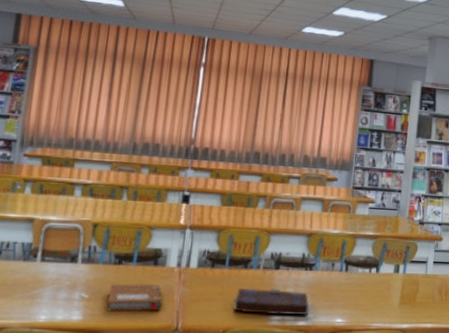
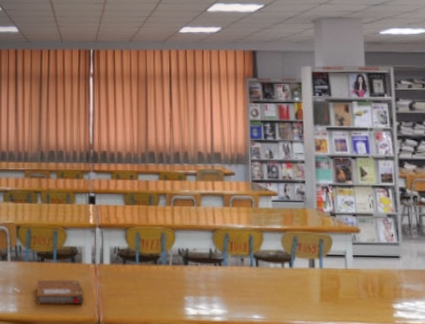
book: present [233,288,310,316] -> none [148,283,225,312]

